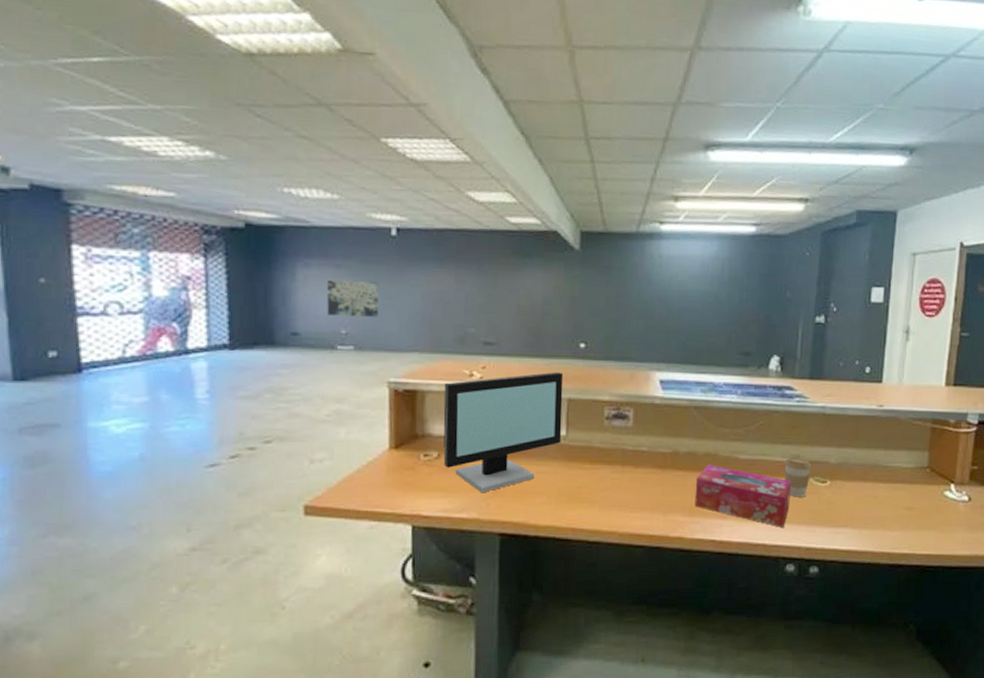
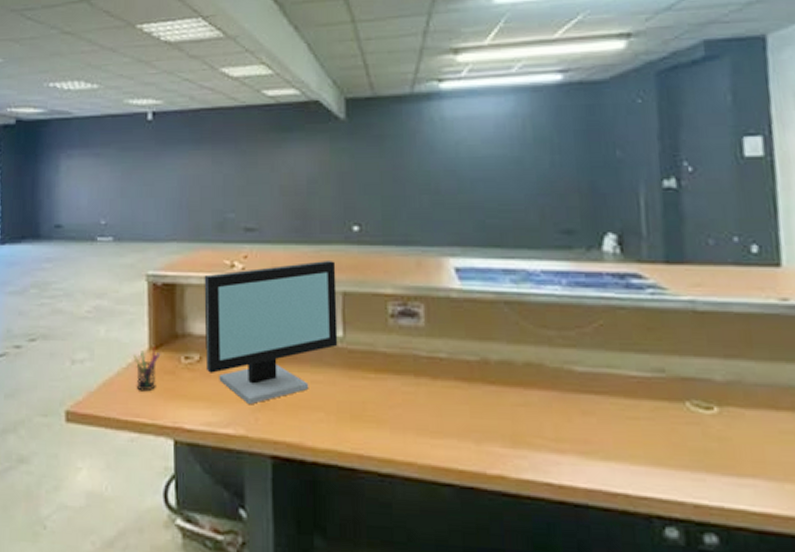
wall art: present [327,280,379,317] -> none [87,169,136,206]
pen holder: none [374,446,401,486] -> present [133,346,161,392]
tissue box: present [694,464,791,527] -> none [515,378,659,472]
coffee cup: present [784,457,812,497] -> none [642,371,686,429]

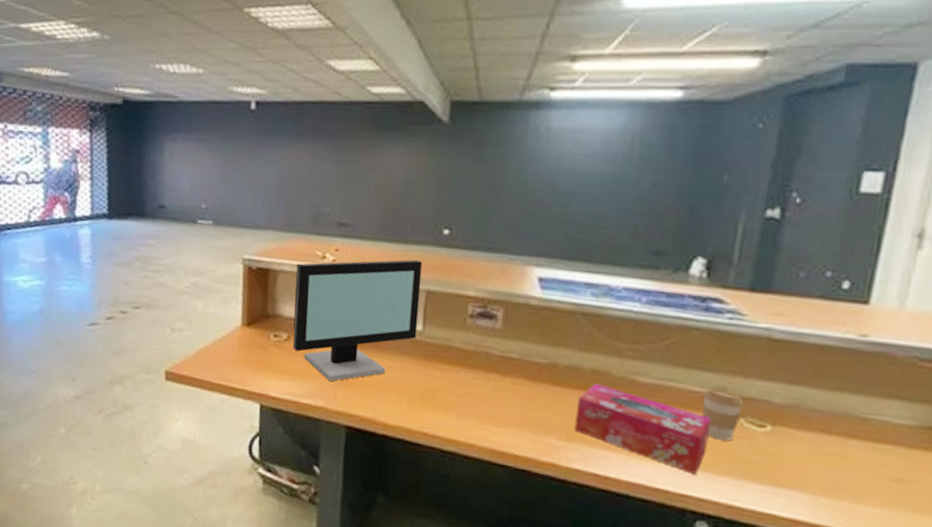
pen holder: present [133,346,161,392] -> none [227,323,252,362]
tissue box: none [515,378,659,472] -> present [574,383,711,475]
coffee cup: none [642,371,686,429] -> present [701,388,744,441]

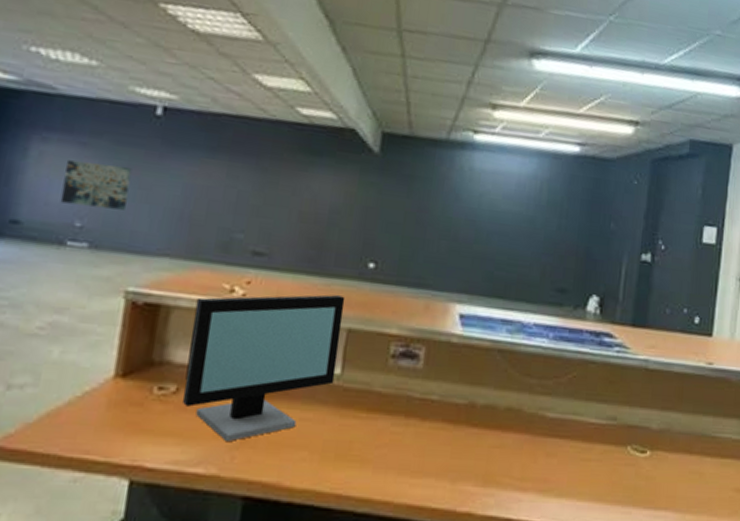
wall art: none [190,155,238,193] -> present [60,160,132,210]
tissue box: present [574,383,711,475] -> none [489,422,605,507]
coffee cup: present [701,388,744,441] -> none [598,419,630,470]

